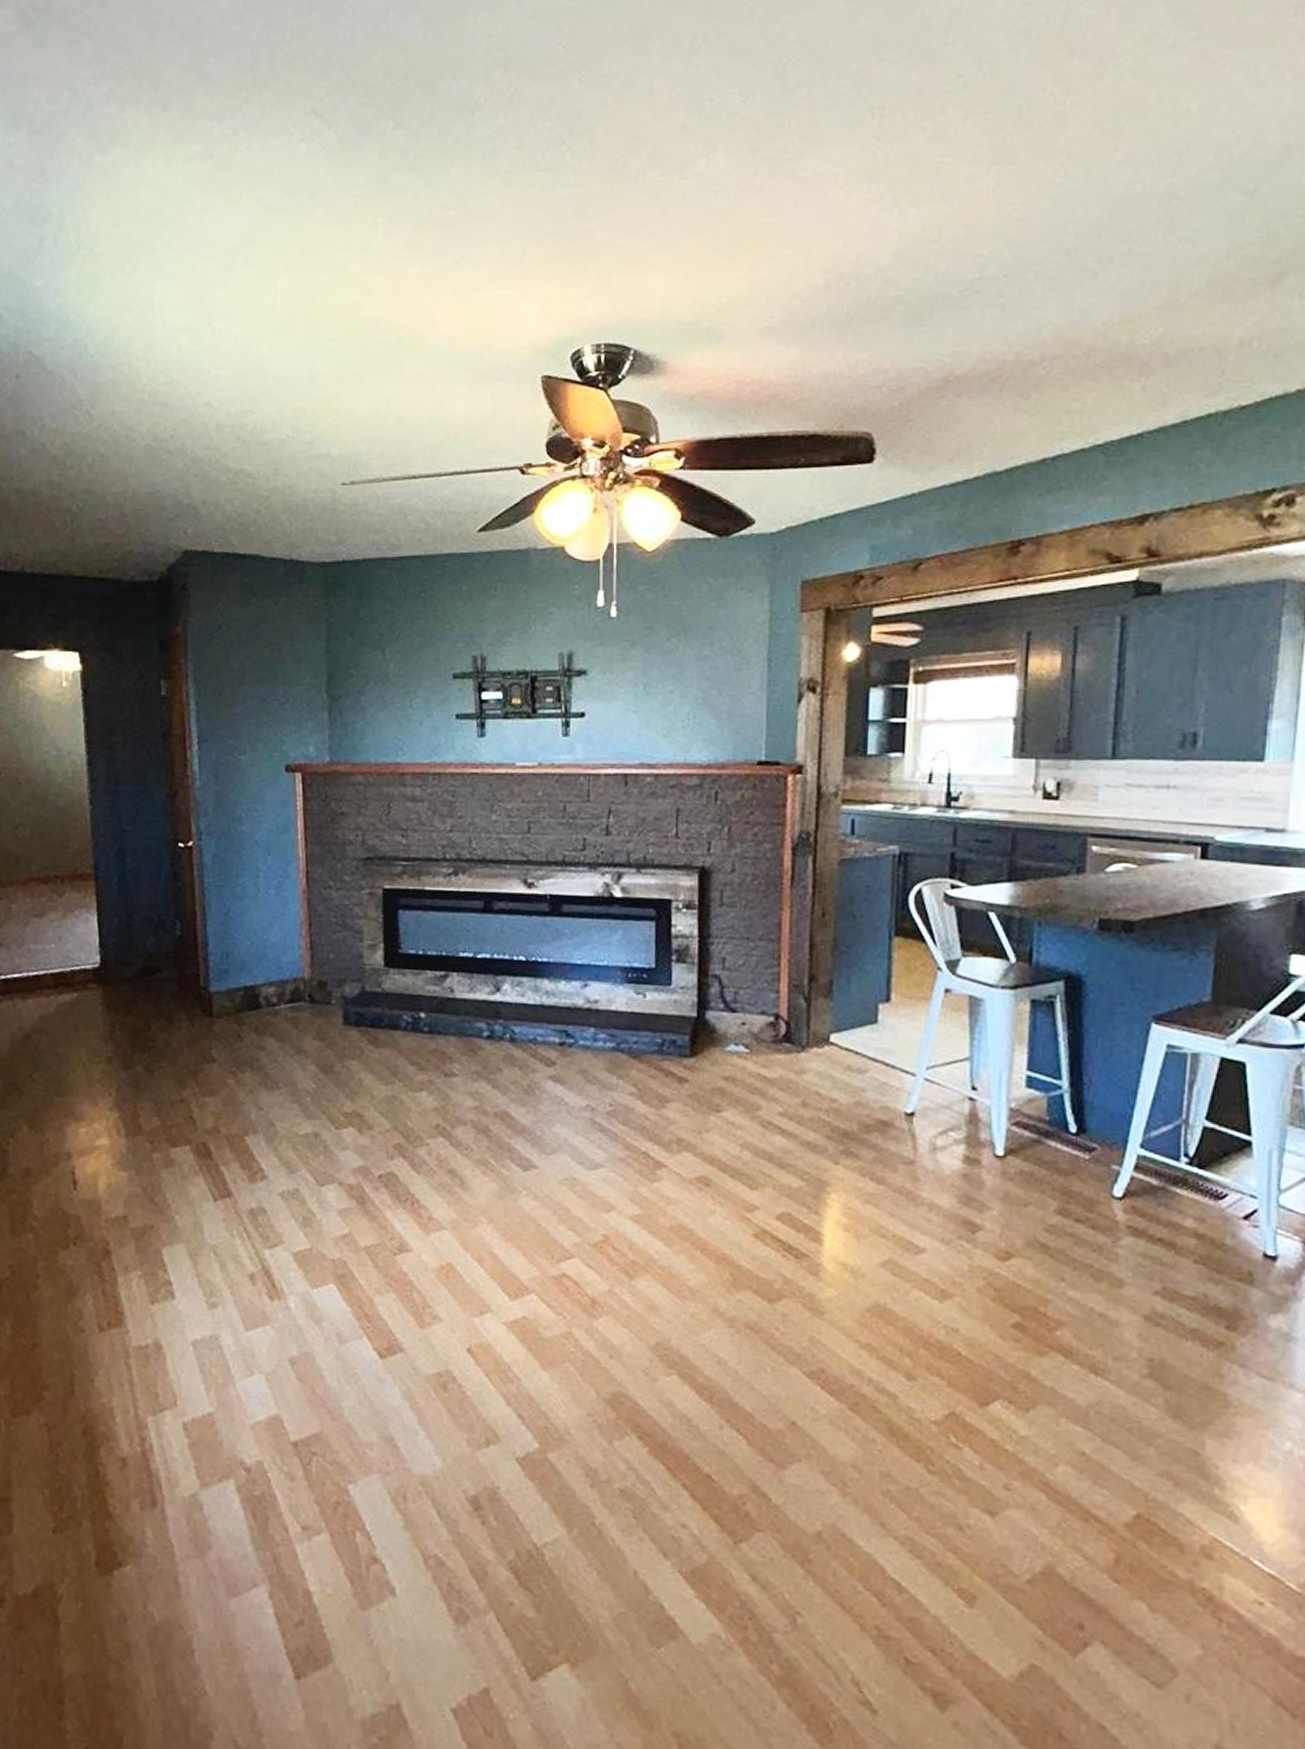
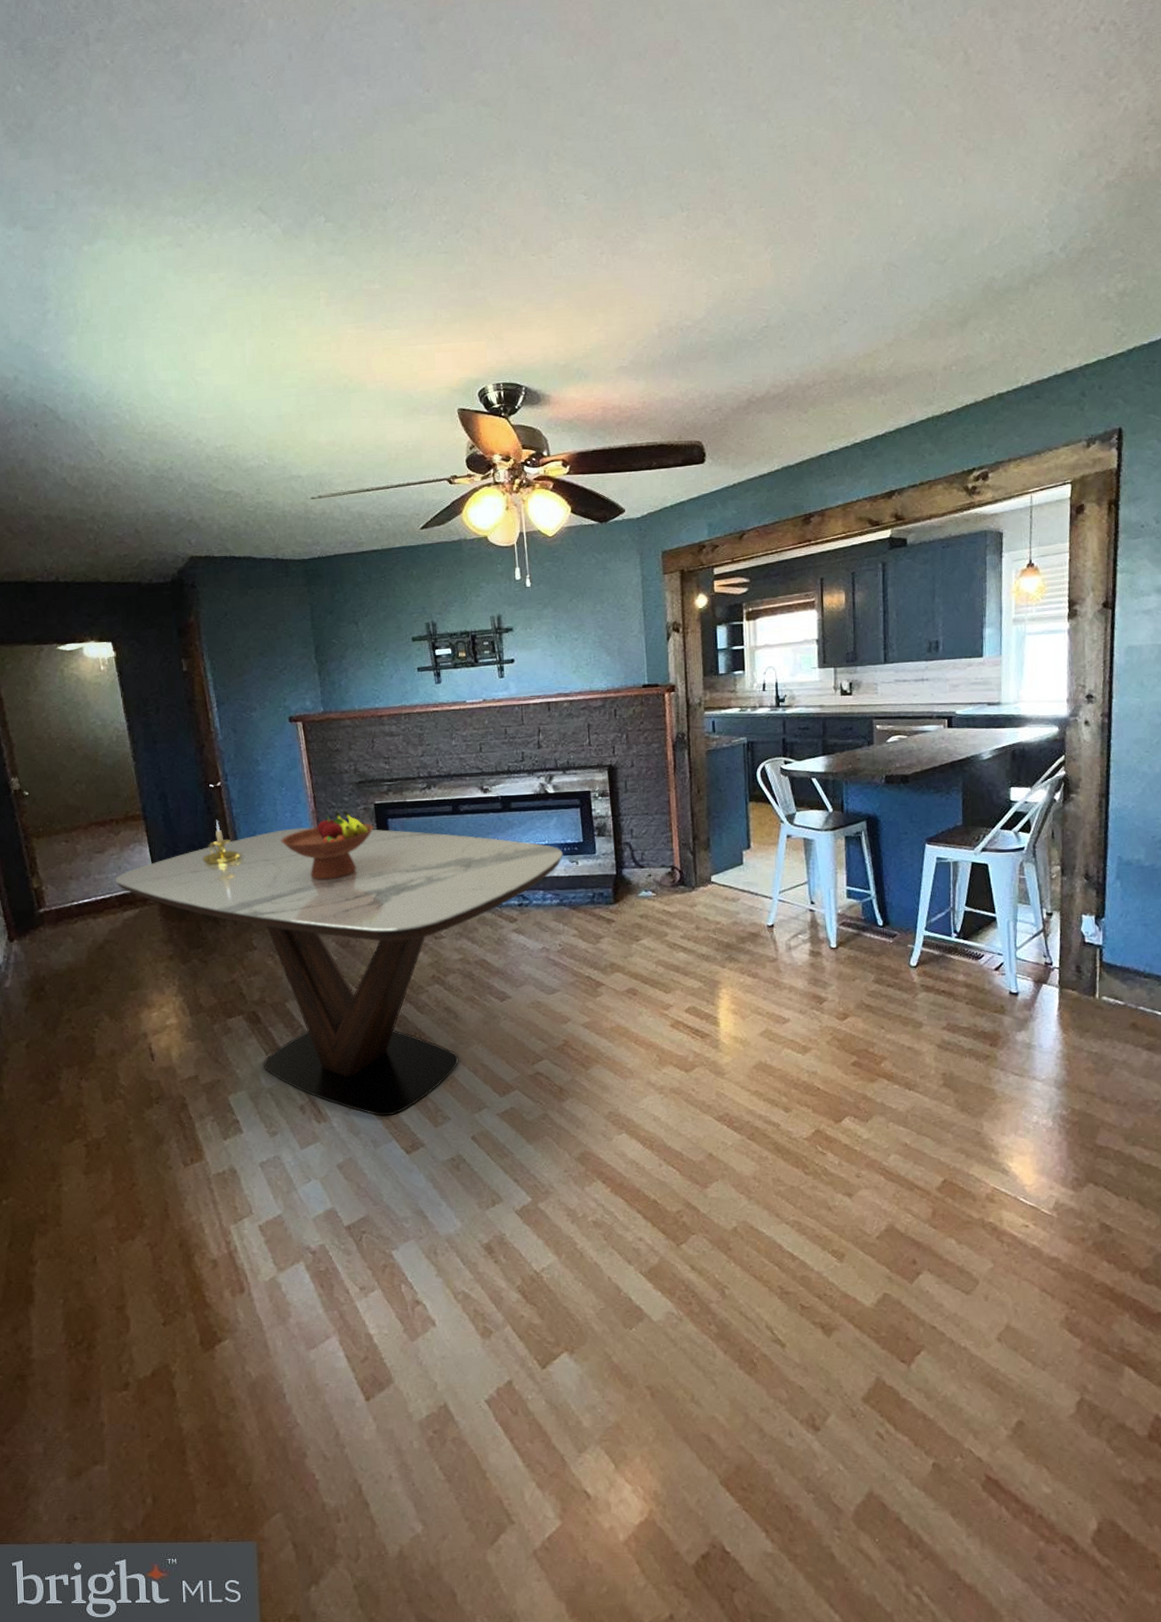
dining table: none [53,910,626,1304] -> present [115,827,563,1116]
candle holder: none [161,889,210,948] -> present [203,819,242,865]
fruit bowl: none [260,893,379,982] -> present [281,810,374,880]

